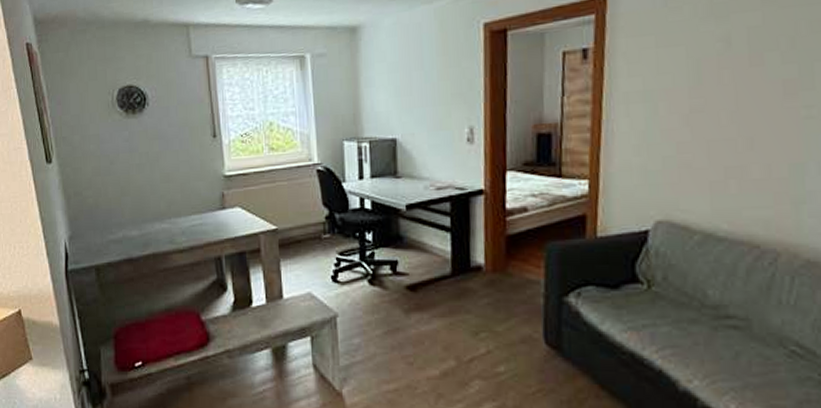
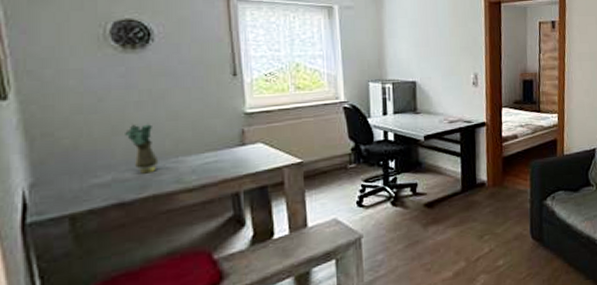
vase: none [130,185,156,233] -> present [125,123,159,174]

